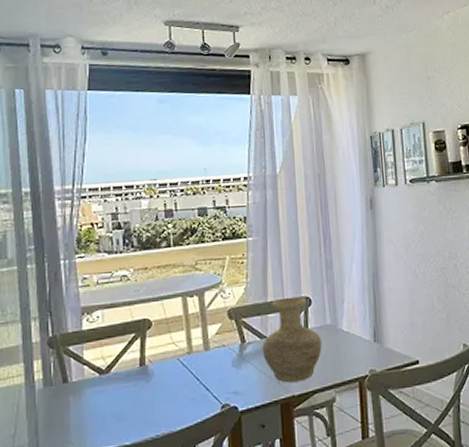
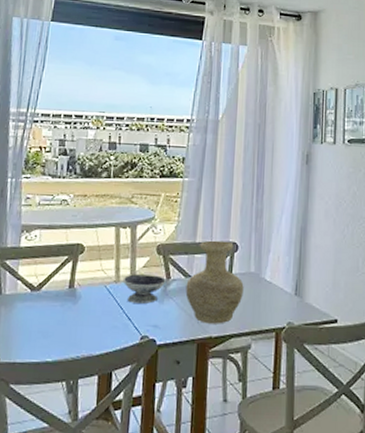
bowl: none [196,340,241,373] -> present [123,274,166,304]

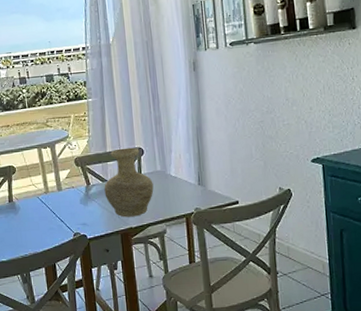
bowl: present [123,274,166,304] -> none [51,183,87,208]

